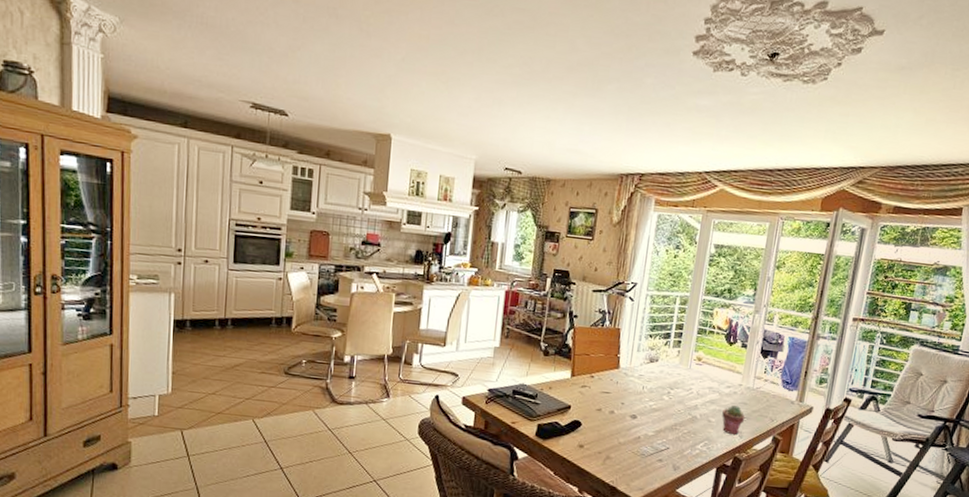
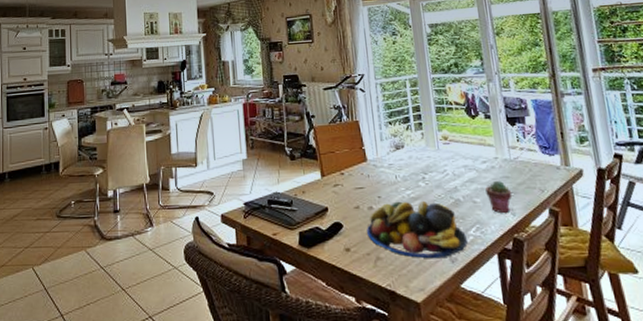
fruit bowl: none [603,410,694,465] -> present [367,200,467,259]

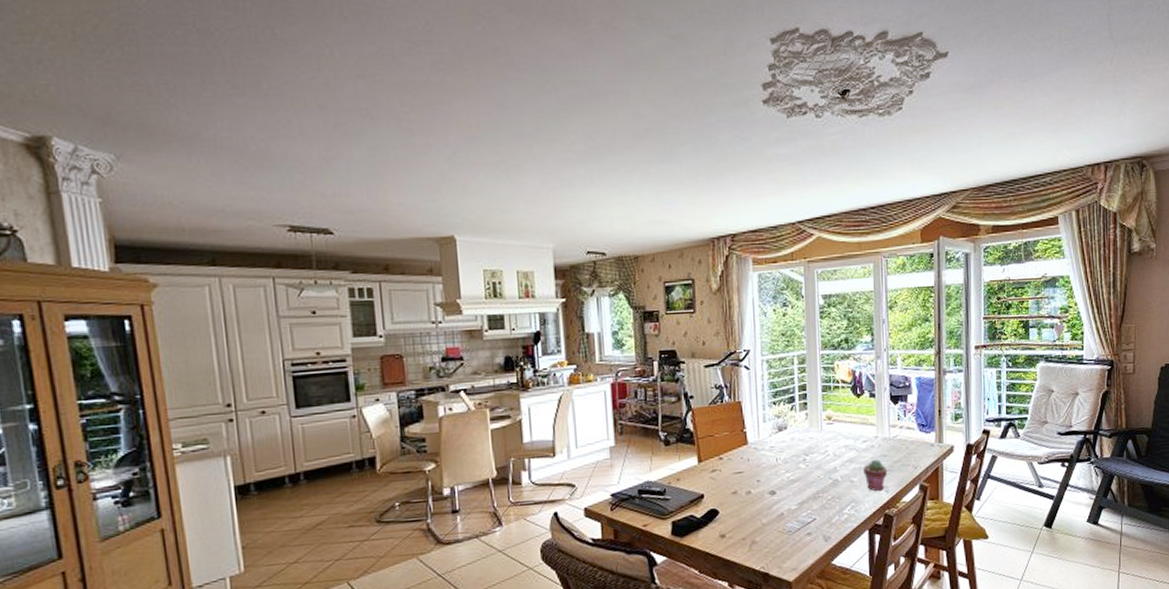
fruit bowl: present [367,200,467,259] -> none [744,482,841,539]

